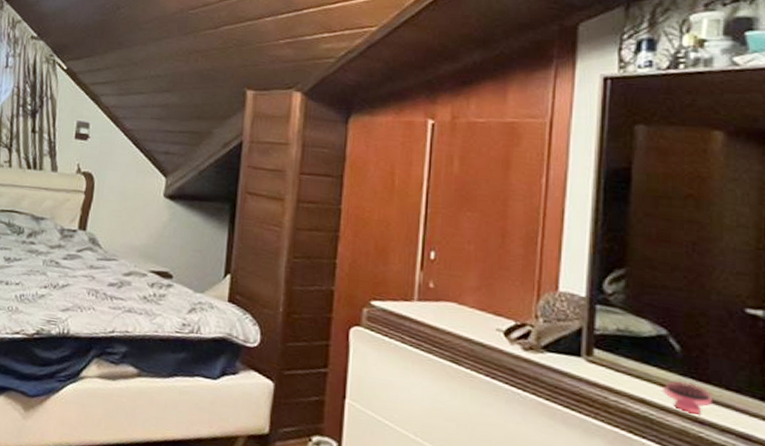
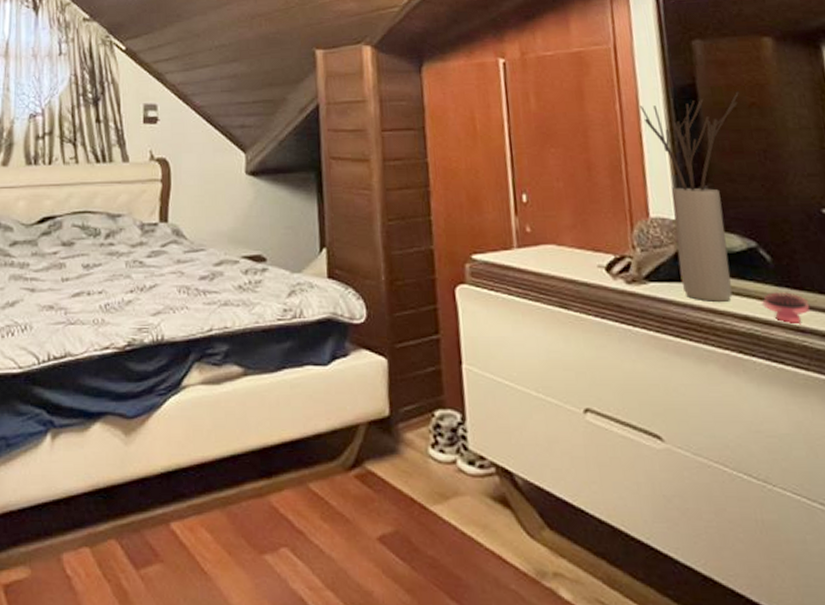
vase: none [566,181,677,383] -> present [639,91,739,302]

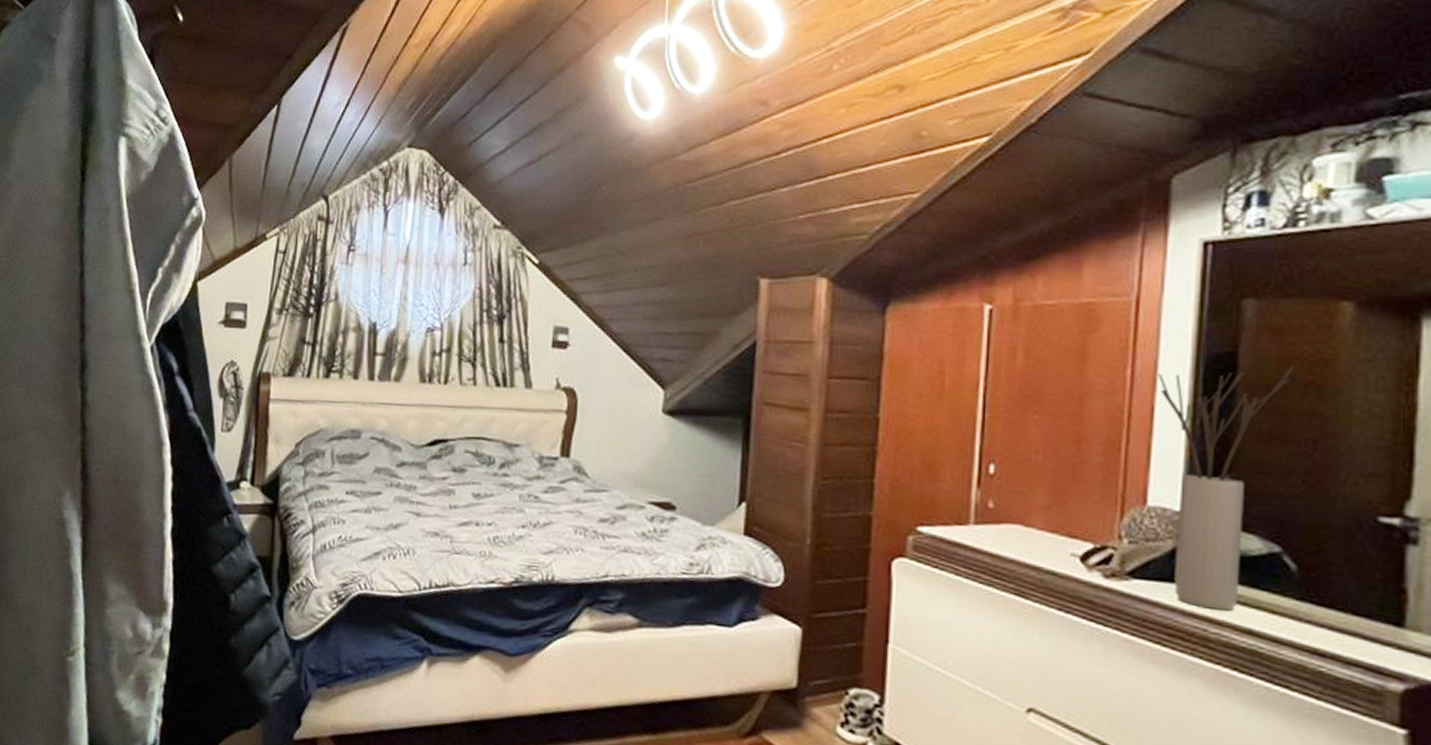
hairbrush: present [763,292,811,323] -> none [1277,607,1338,646]

